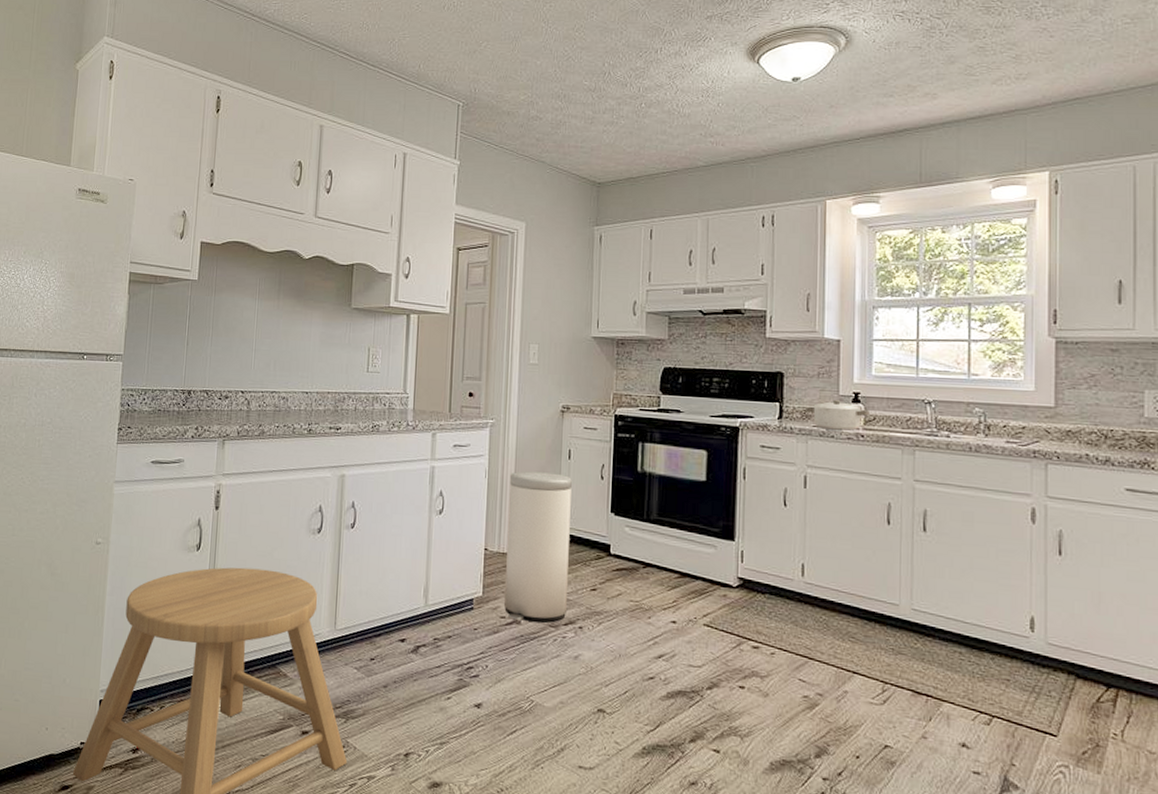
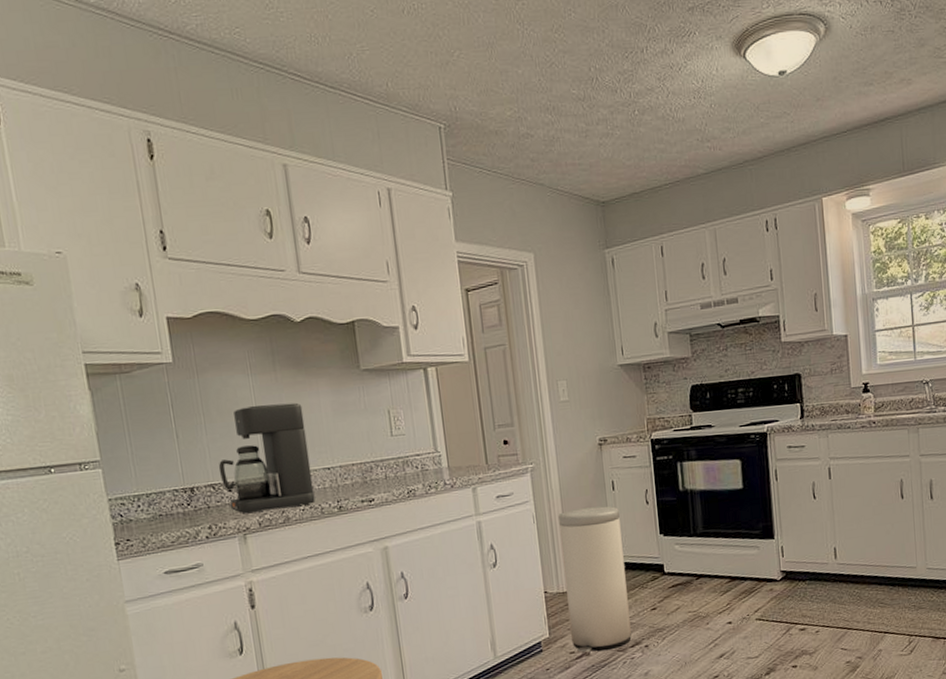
coffee maker: none [214,327,295,423] -> present [218,402,316,514]
cooking pot: present [806,400,869,431] -> none [823,393,878,422]

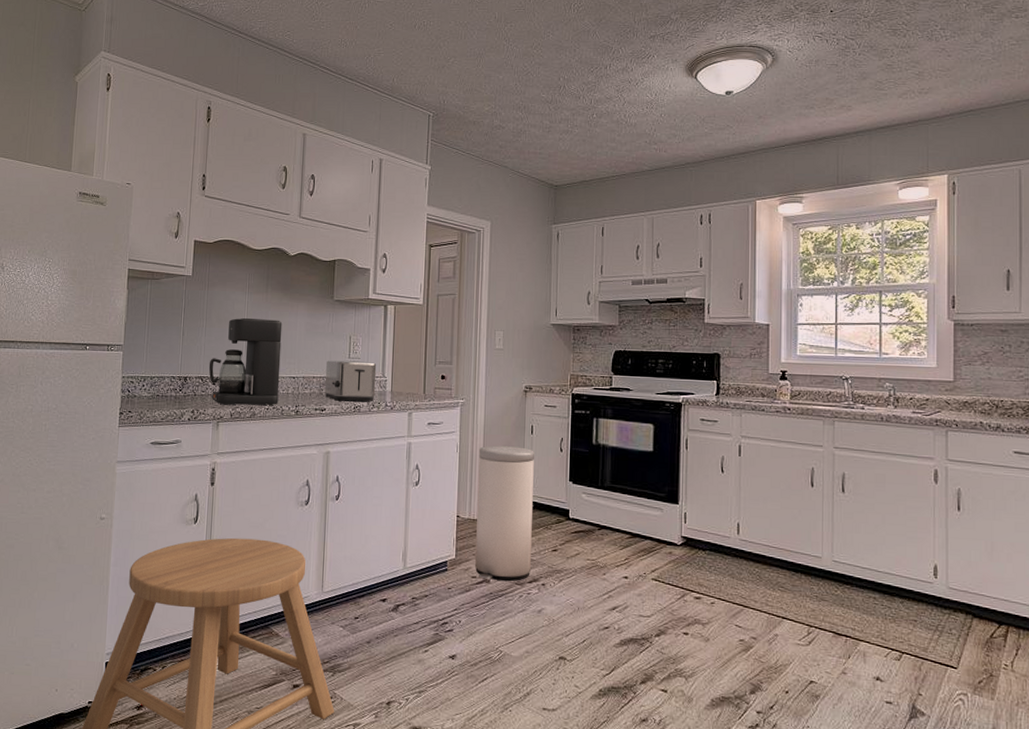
toaster: none [364,437,431,488] -> present [324,360,377,402]

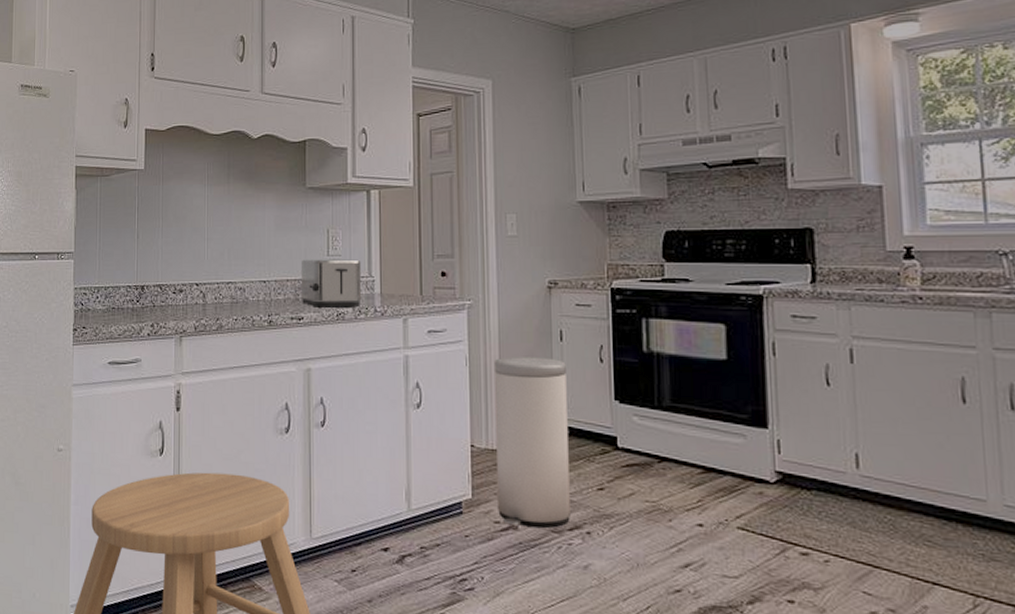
coffee maker: present [208,318,283,405] -> none [167,214,248,317]

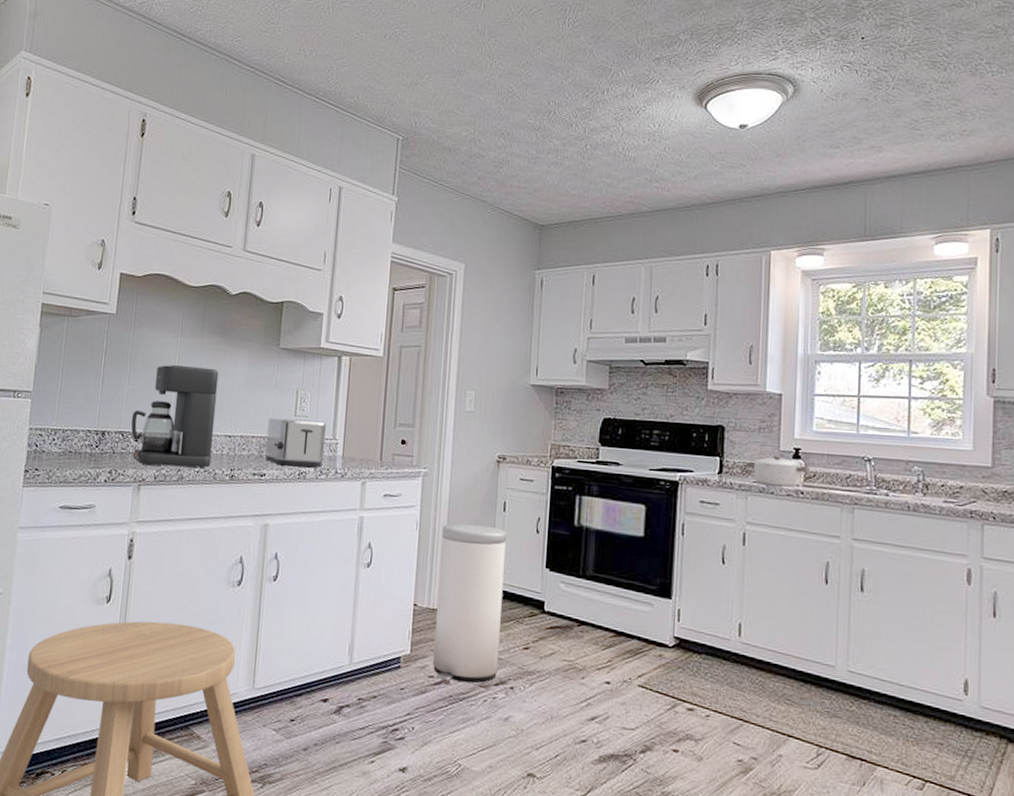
coffee maker: none [167,214,248,317] -> present [130,365,219,468]
cooking pot: none [845,257,927,293] -> present [746,455,809,487]

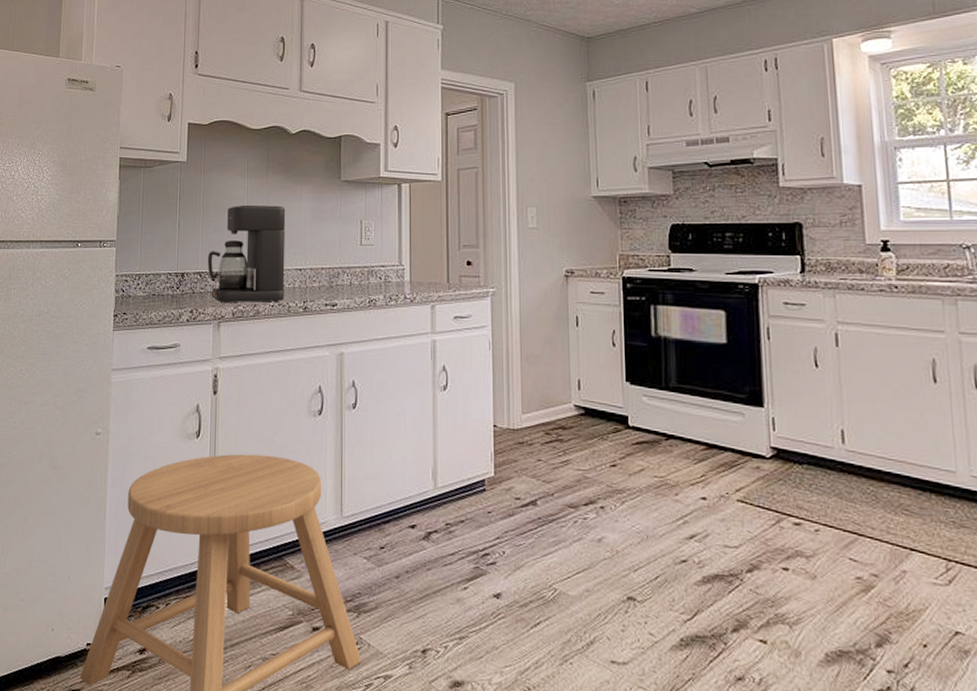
toaster: present [264,417,327,467] -> none [335,249,392,295]
pedal bin: present [433,523,506,683] -> none [515,341,586,503]
cooking pot: present [746,455,809,487] -> none [830,250,901,282]

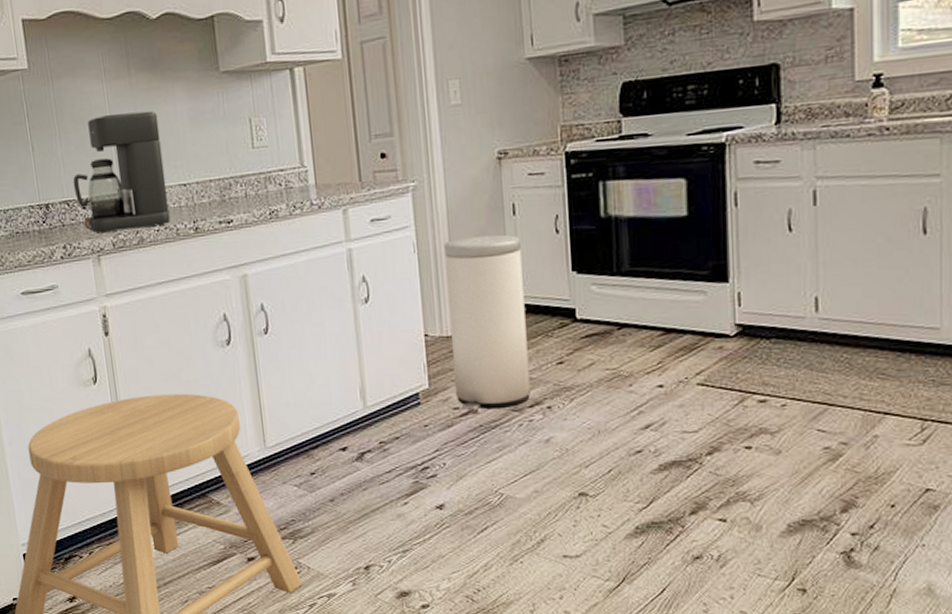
pedal bin: none [515,341,586,503] -> present [443,234,530,411]

